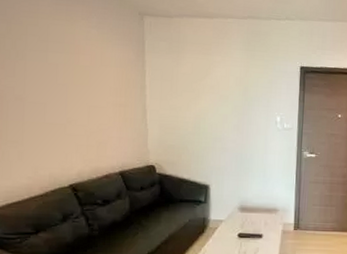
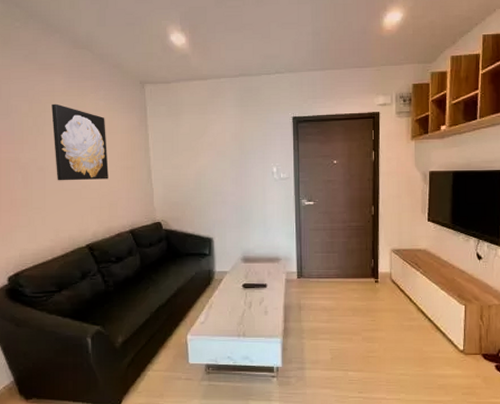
wall art: none [34,26,99,116] -> present [51,103,109,181]

